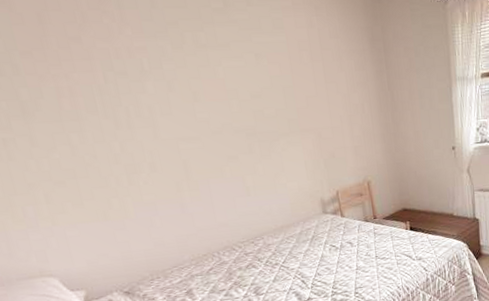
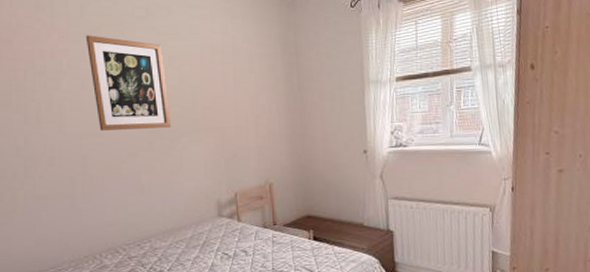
wall art: none [162,30,268,135] -> present [85,35,172,131]

